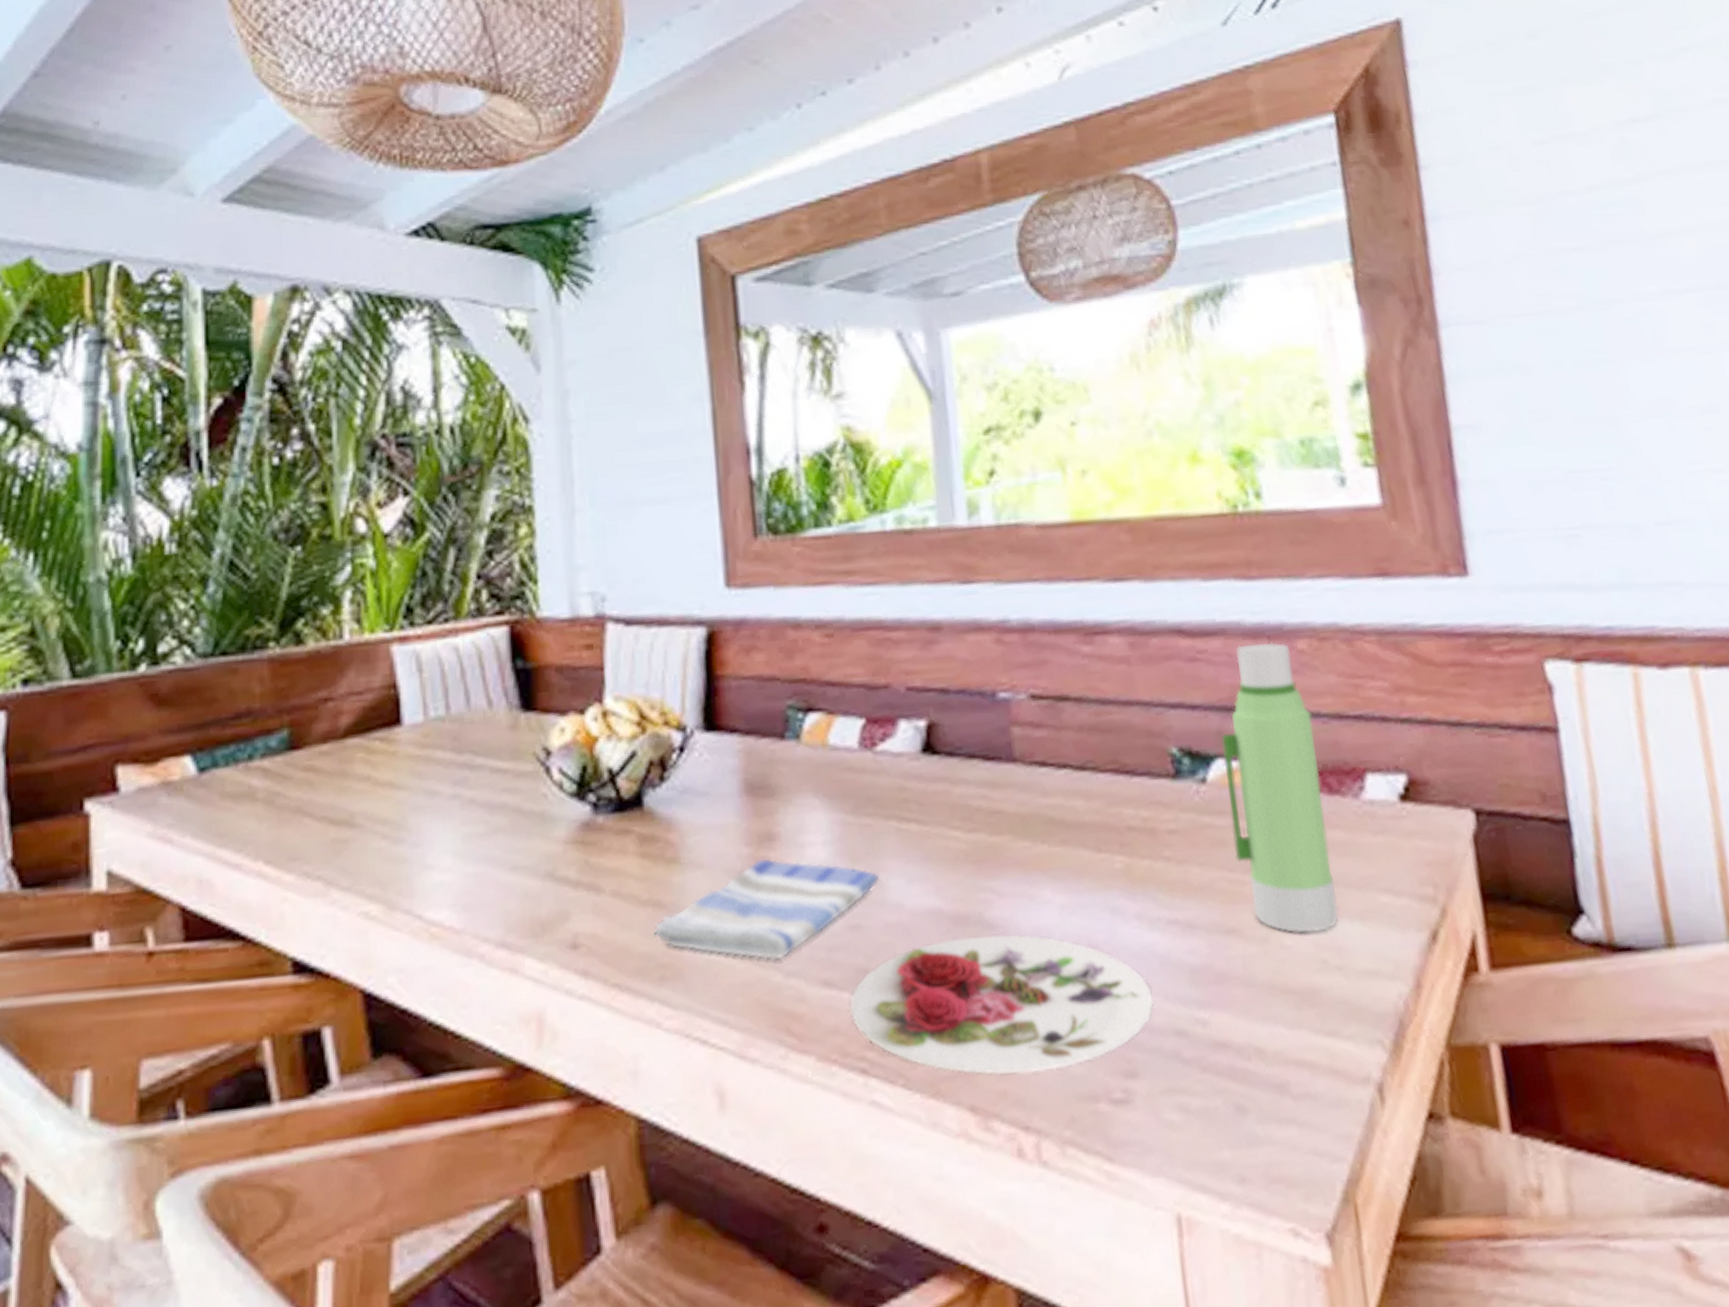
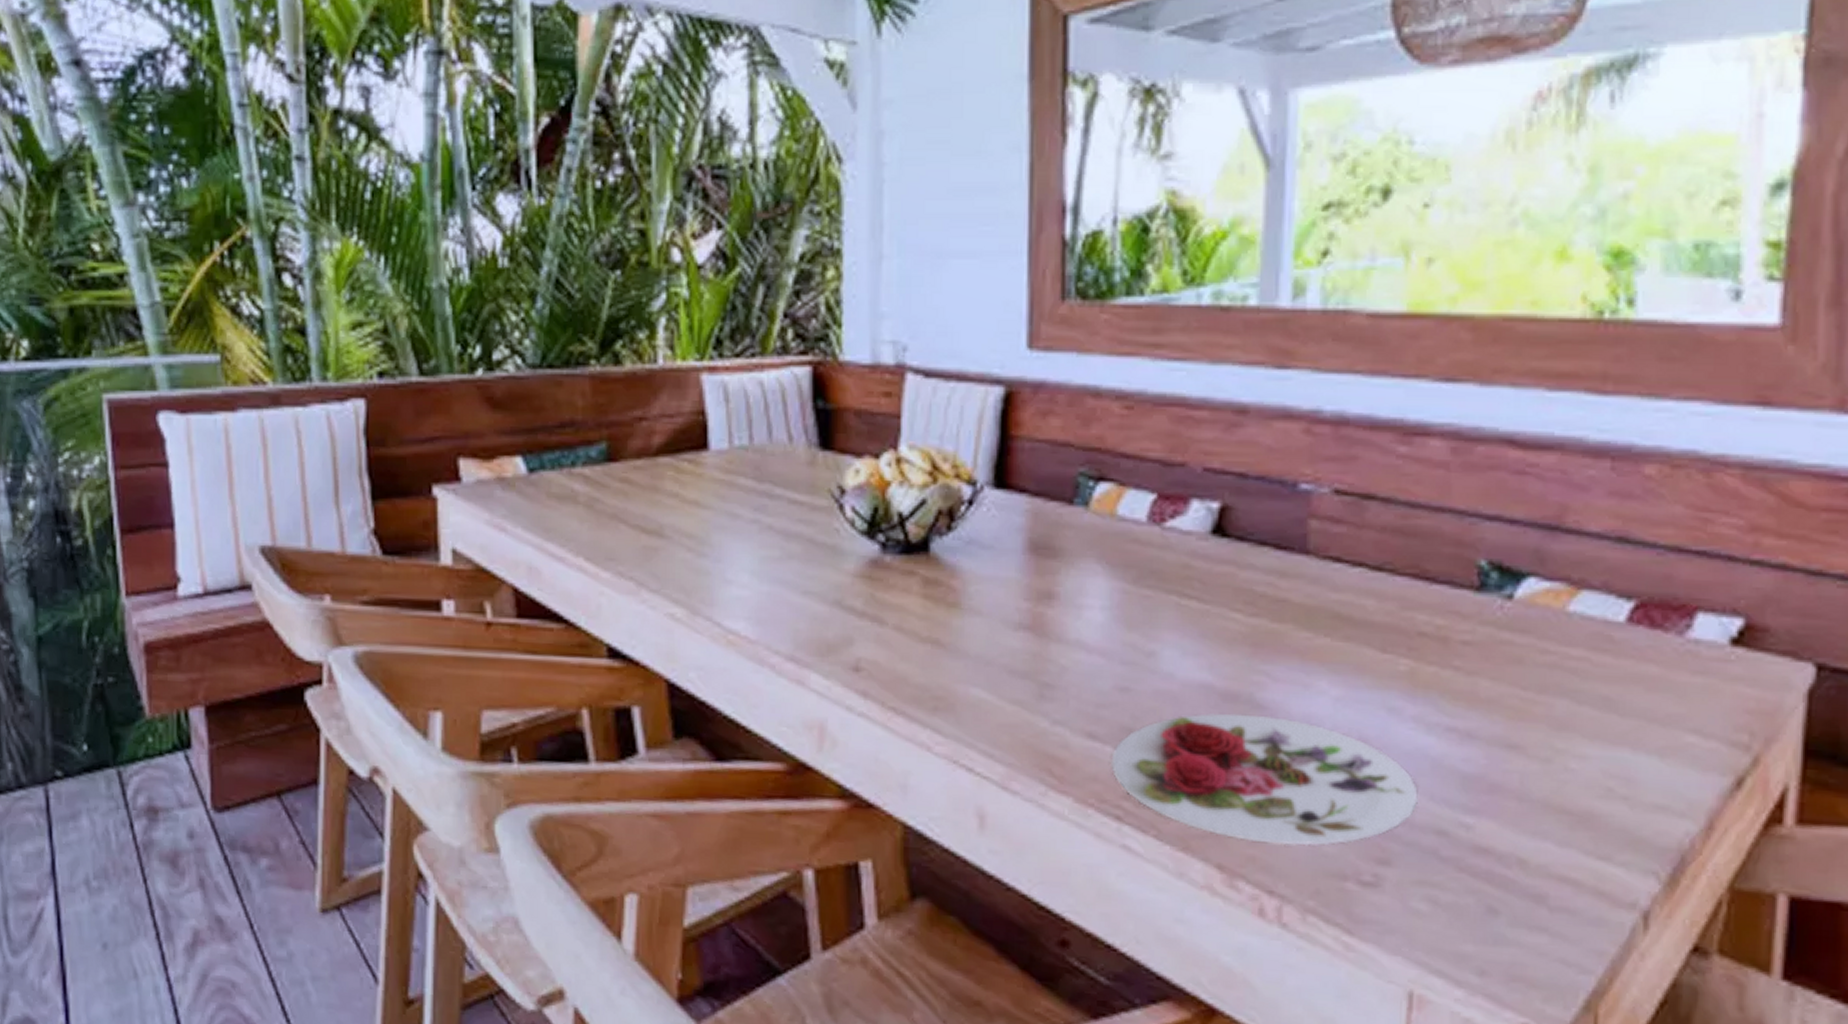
dish towel: present [653,858,879,961] -> none [930,614,1153,708]
water bottle: present [1221,642,1339,933] -> none [1531,463,1646,761]

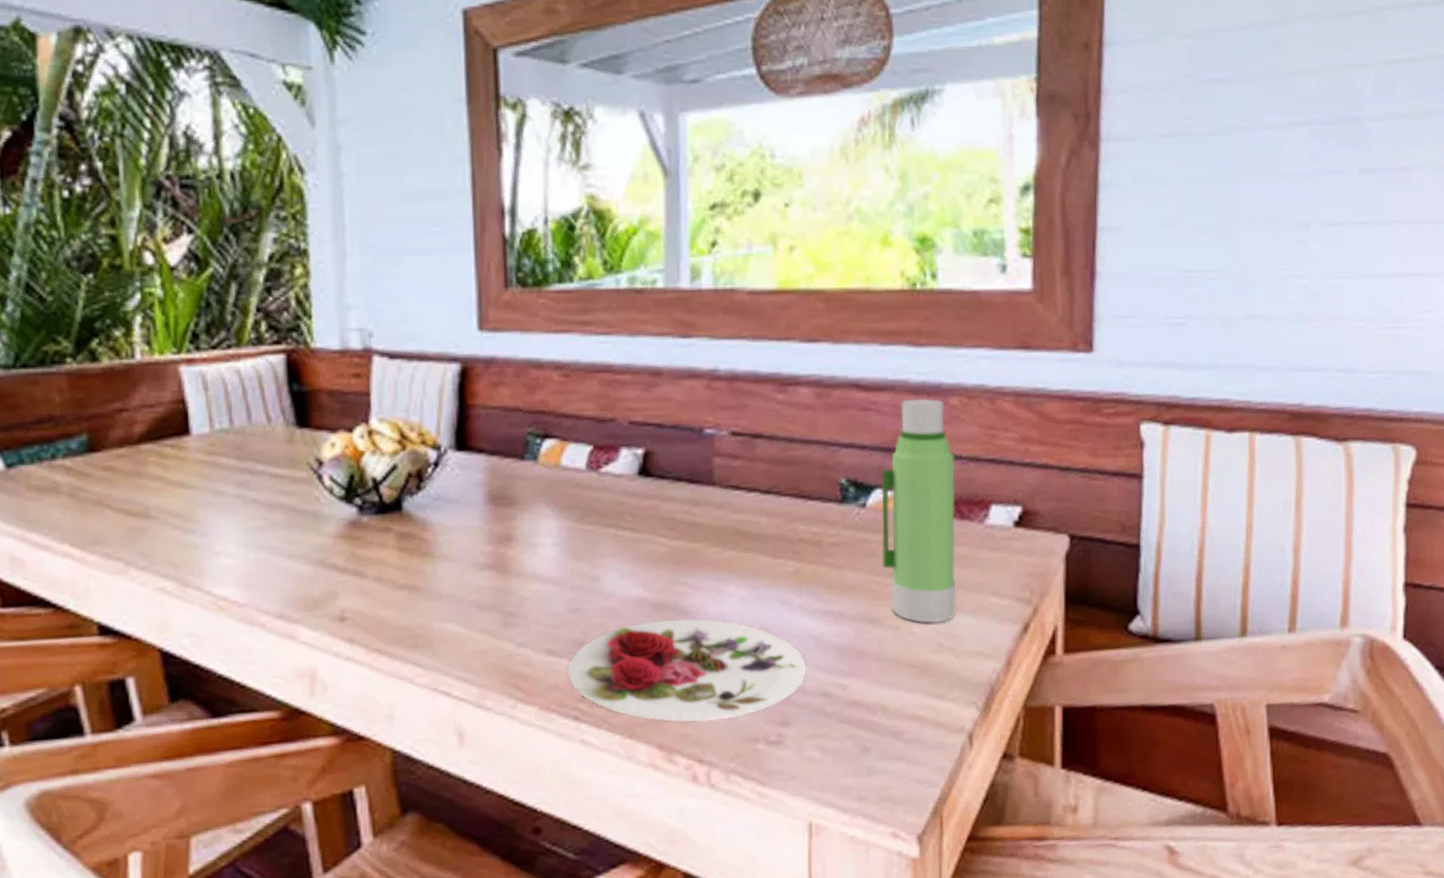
water bottle: none [1531,463,1646,761] -> present [881,398,957,623]

